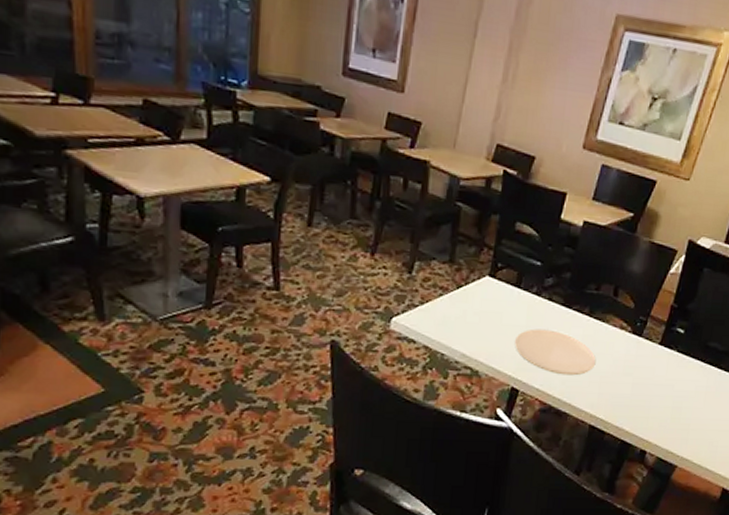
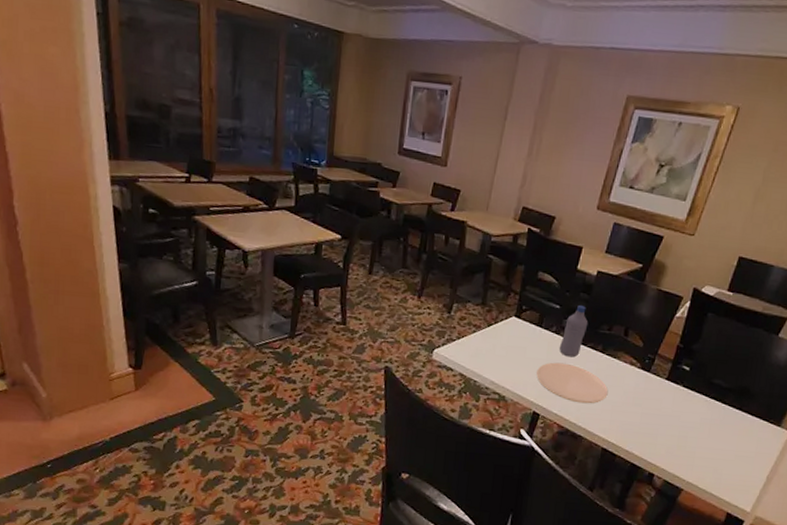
water bottle: none [540,260,574,323] -> present [559,304,589,358]

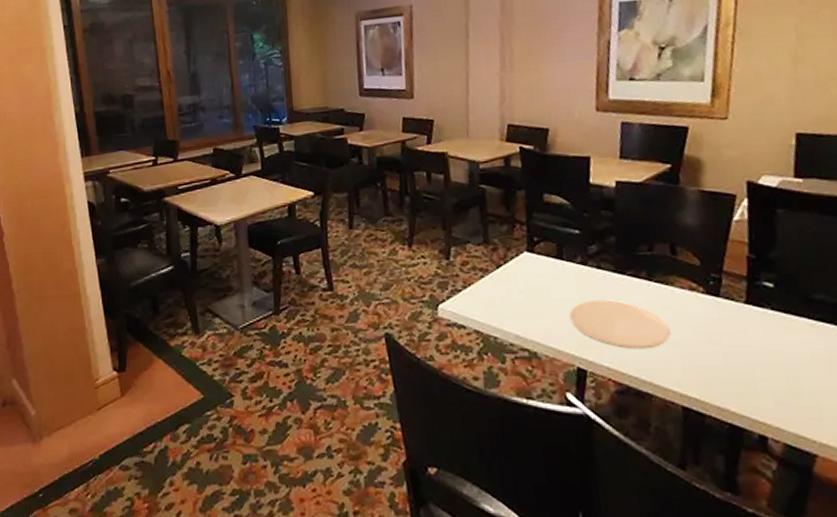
water bottle: present [559,304,589,358] -> none [590,224,621,292]

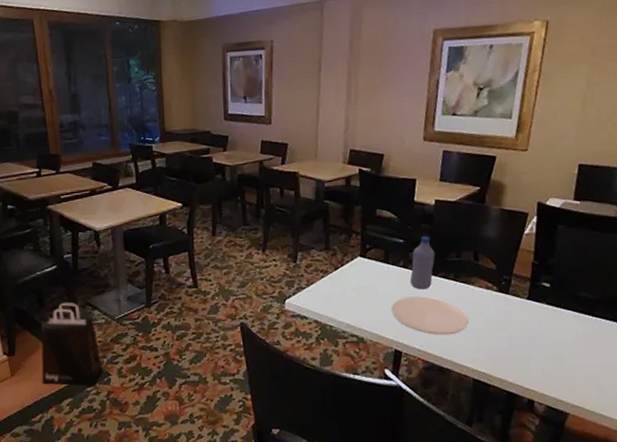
shopping bag: none [155,308,226,410] -> present [41,302,104,386]
water bottle: none [590,224,621,292] -> present [409,235,436,290]

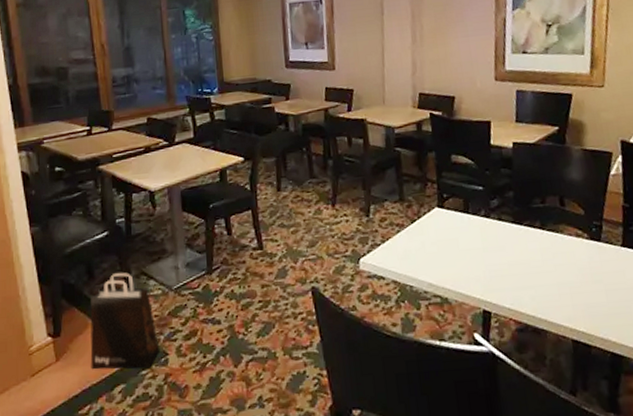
plate: present [391,296,469,335] -> none [475,248,561,291]
water bottle: present [409,235,436,290] -> none [493,181,519,241]

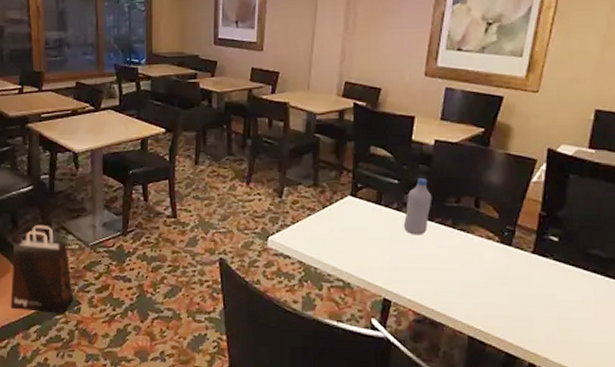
water bottle: none [493,181,519,241] -> present [403,177,432,235]

